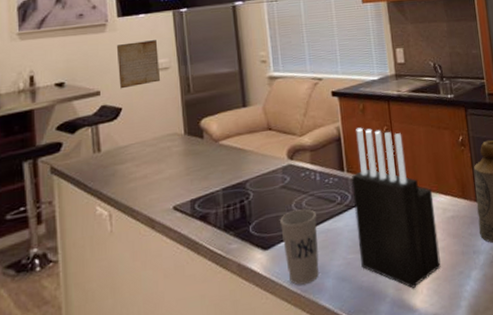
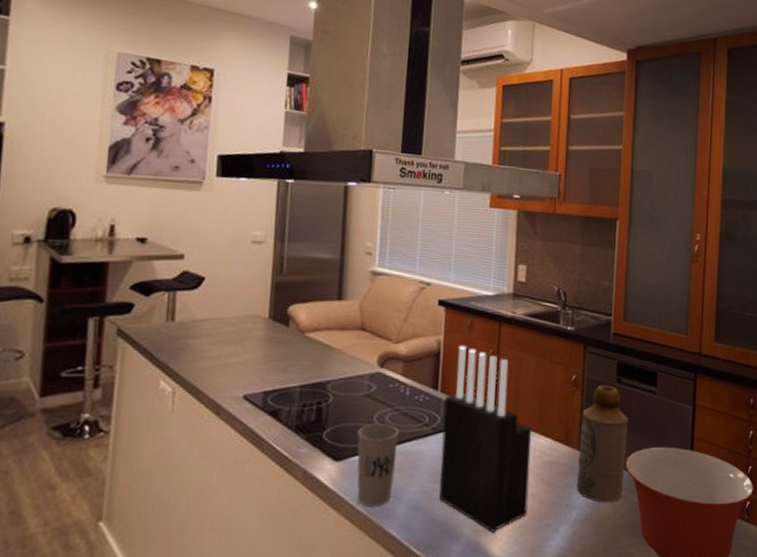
periodic table: present [117,40,160,89] -> none [207,207,256,257]

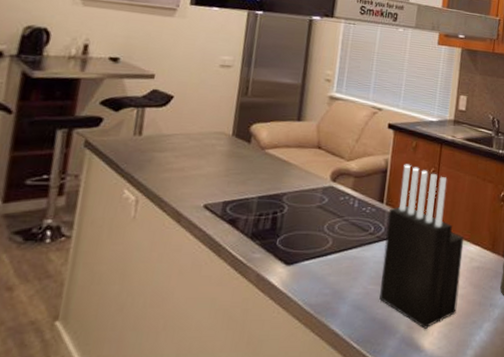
cup: present [357,423,399,506] -> none [305,232,346,306]

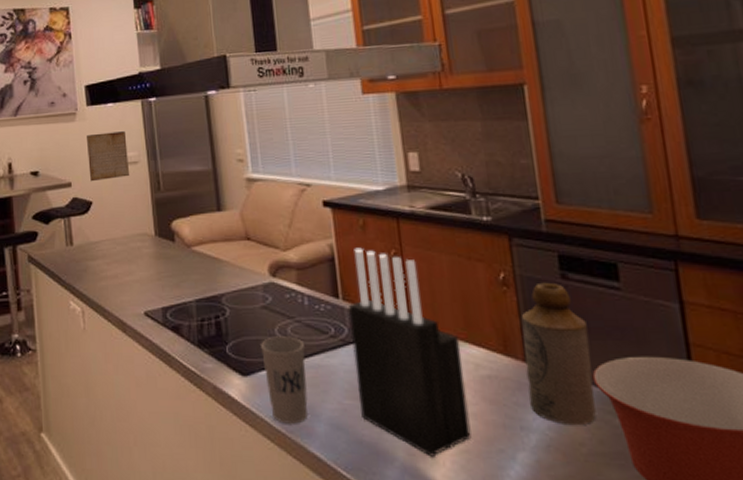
periodic table: none [177,32,225,79] -> present [87,131,129,182]
cup: none [305,232,346,306] -> present [261,336,308,424]

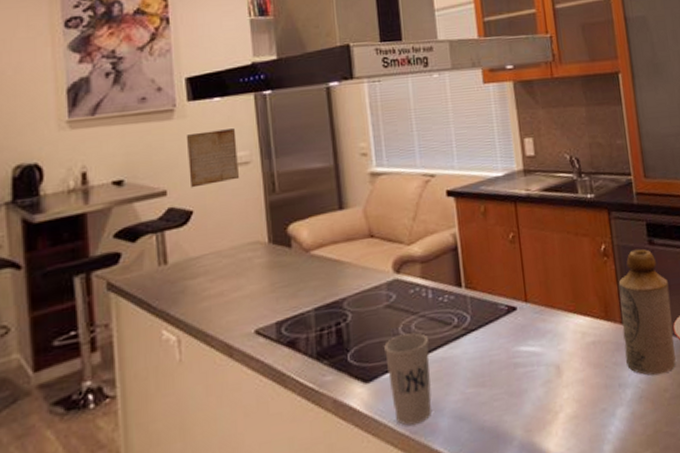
knife block: present [349,247,472,457] -> none [471,234,580,429]

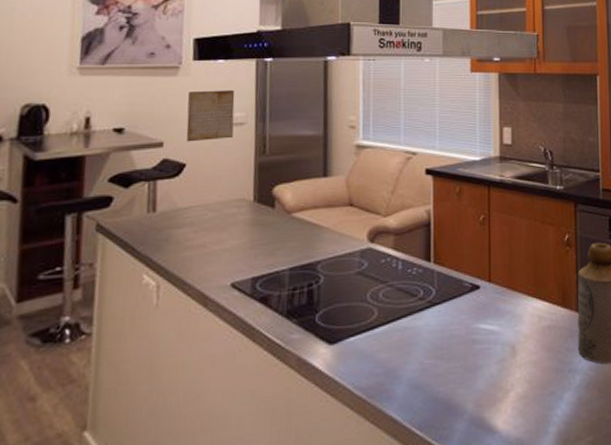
cup: present [384,332,432,426] -> none [351,301,393,390]

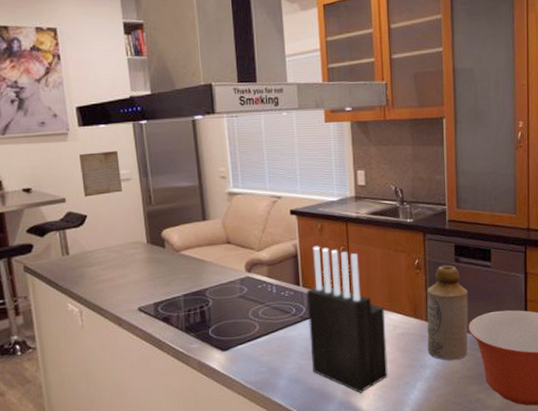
knife block: none [437,213,530,406] -> present [307,246,388,393]

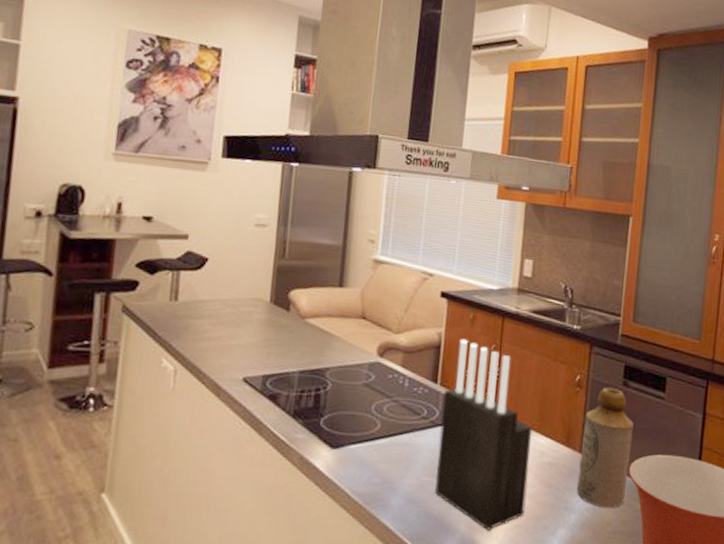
periodic table: present [79,151,122,197] -> none [211,188,259,239]

